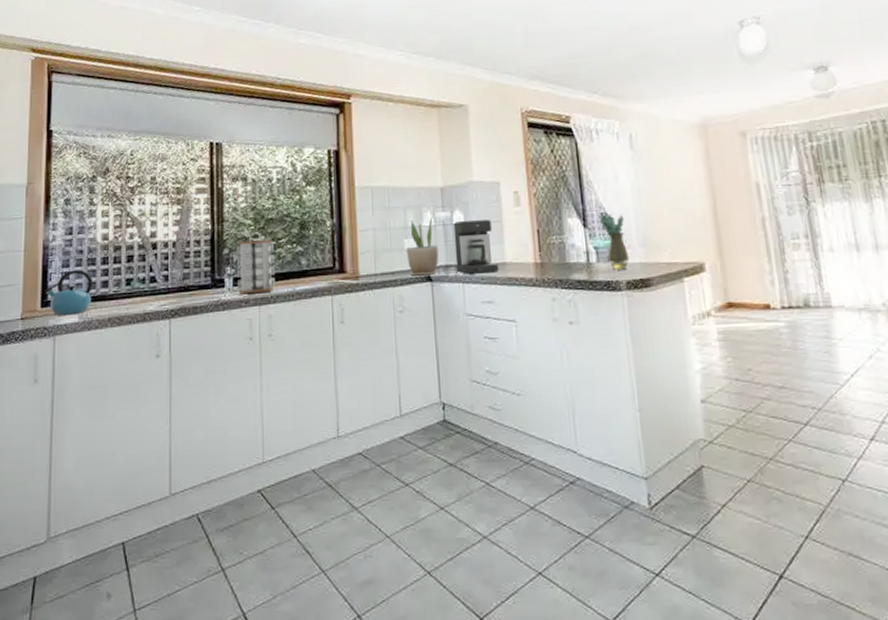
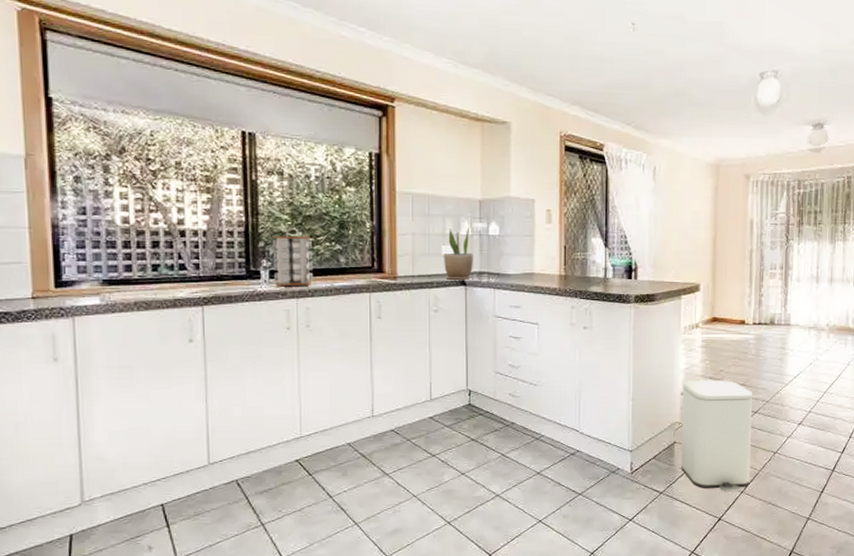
kettle: present [45,269,94,316] -> none [58,252,115,298]
coffee maker: present [453,219,499,274] -> none [489,232,528,281]
vase: present [598,211,630,270] -> none [619,234,640,285]
pedal bin: none [701,381,816,537] -> present [680,379,753,492]

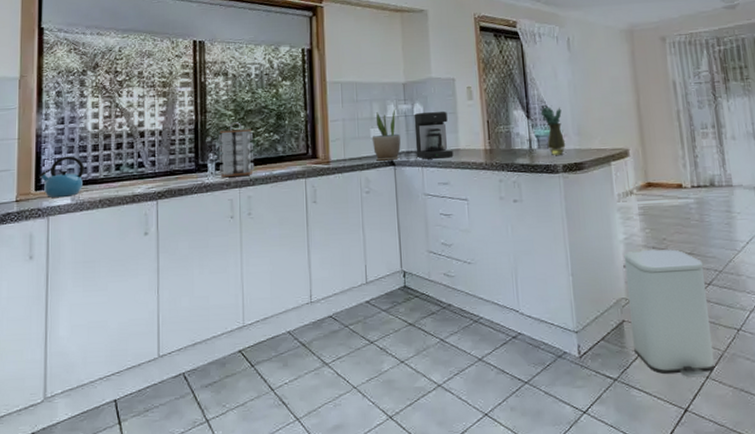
kettle: none [58,252,115,298] -> present [38,156,85,199]
coffee maker: none [489,232,528,281] -> present [414,111,454,159]
vase: none [619,234,640,285] -> present [540,104,566,155]

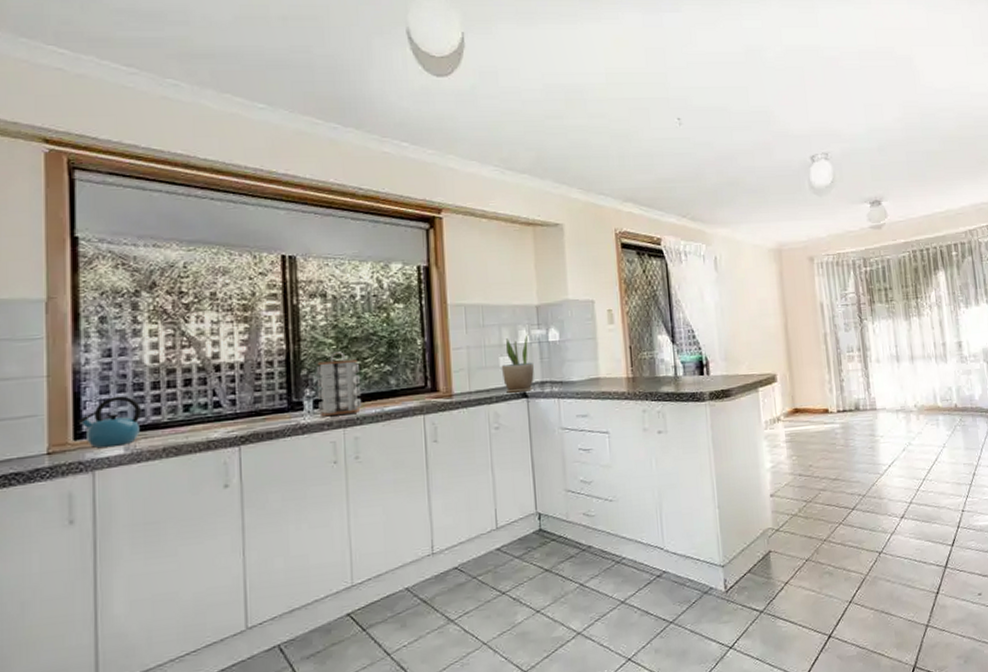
coffee maker: present [414,111,454,159] -> none [549,336,593,390]
vase: present [540,104,566,155] -> none [685,328,713,382]
pedal bin: present [623,249,715,378] -> none [770,475,858,604]

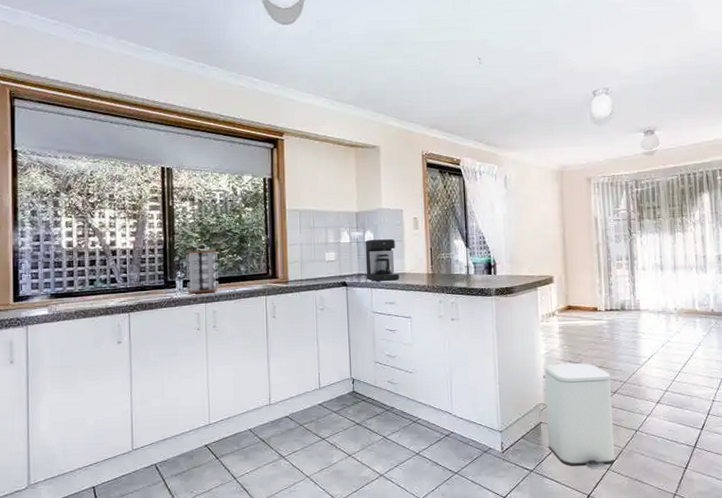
kettle: present [78,396,142,449] -> none [16,271,61,309]
potted plant: present [502,334,534,394] -> none [327,235,352,283]
coffee maker: none [549,336,593,390] -> present [365,238,400,281]
pedal bin: none [770,475,858,604] -> present [544,363,615,470]

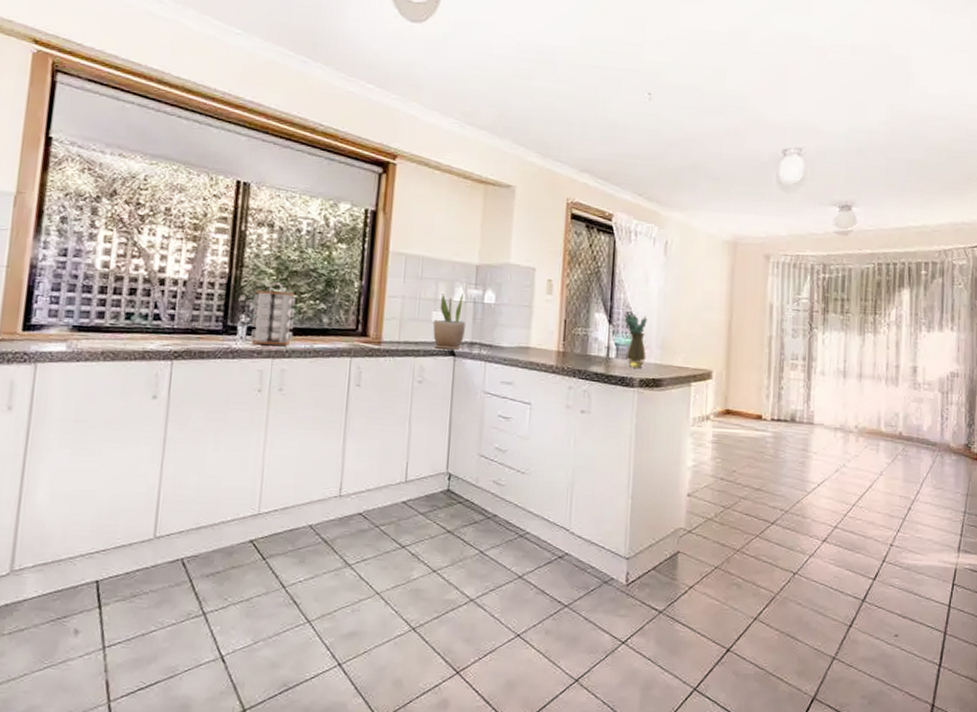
potted plant: none [327,235,352,283] -> present [433,292,465,351]
coffee maker: present [365,238,400,281] -> none [480,300,523,355]
vase: none [478,235,499,280] -> present [624,310,647,368]
pedal bin: present [544,363,615,470] -> none [684,480,770,618]

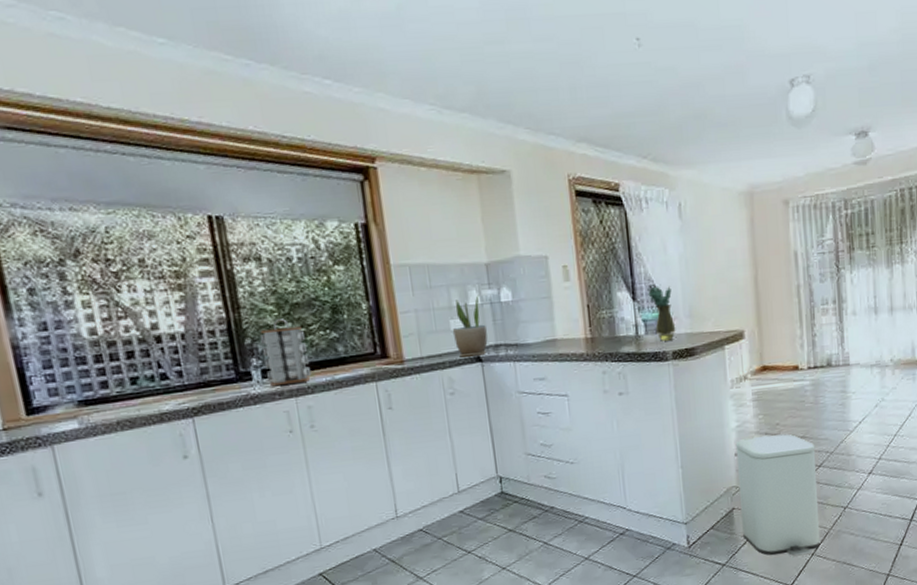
pedal bin: none [684,480,770,618] -> present [735,434,821,557]

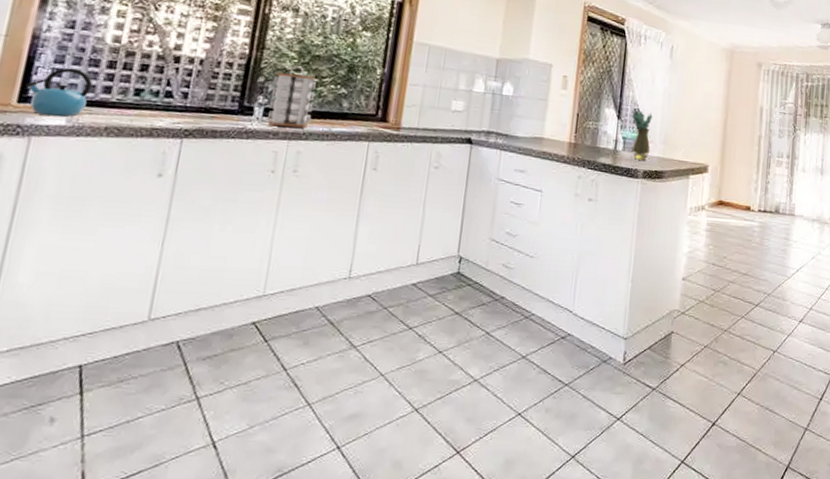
kettle: none [26,370,91,424] -> present [25,67,93,117]
potted plant: present [453,295,488,359] -> none [451,84,485,139]
pedal bin: present [735,434,821,557] -> none [676,265,755,393]

